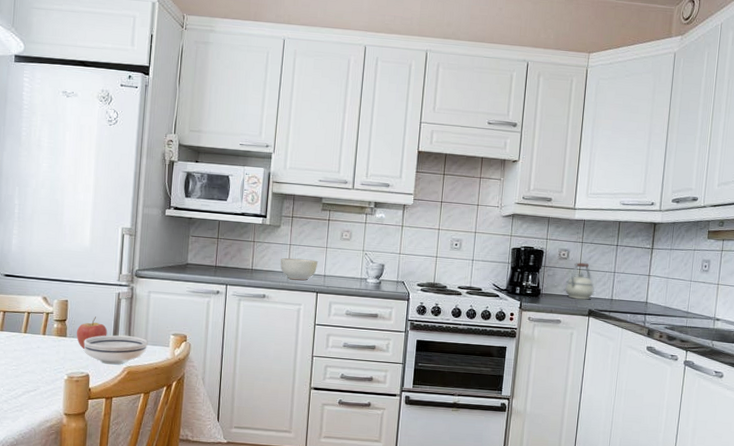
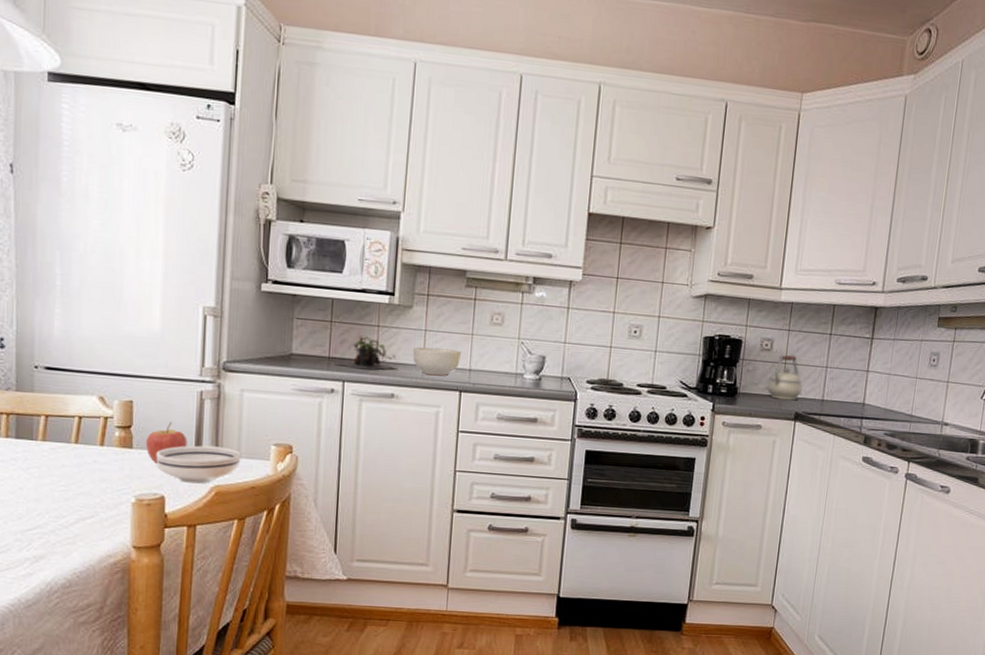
plant: none [220,249,268,276] -> present [335,336,398,371]

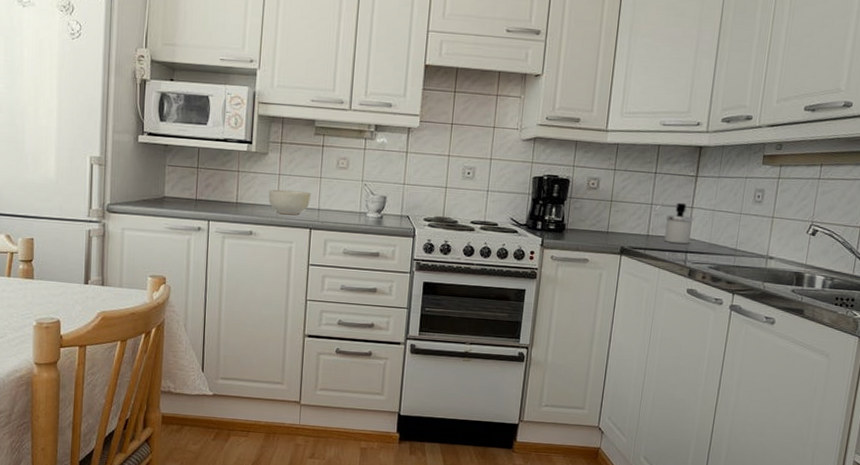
fruit: present [145,422,188,465] -> none [44,256,78,293]
bowl: present [156,445,241,484] -> none [53,276,123,310]
plant: present [335,336,398,371] -> none [201,180,255,211]
kettle: present [768,355,802,402] -> none [595,193,628,237]
soap dispenser: none [829,365,869,409] -> present [654,202,694,244]

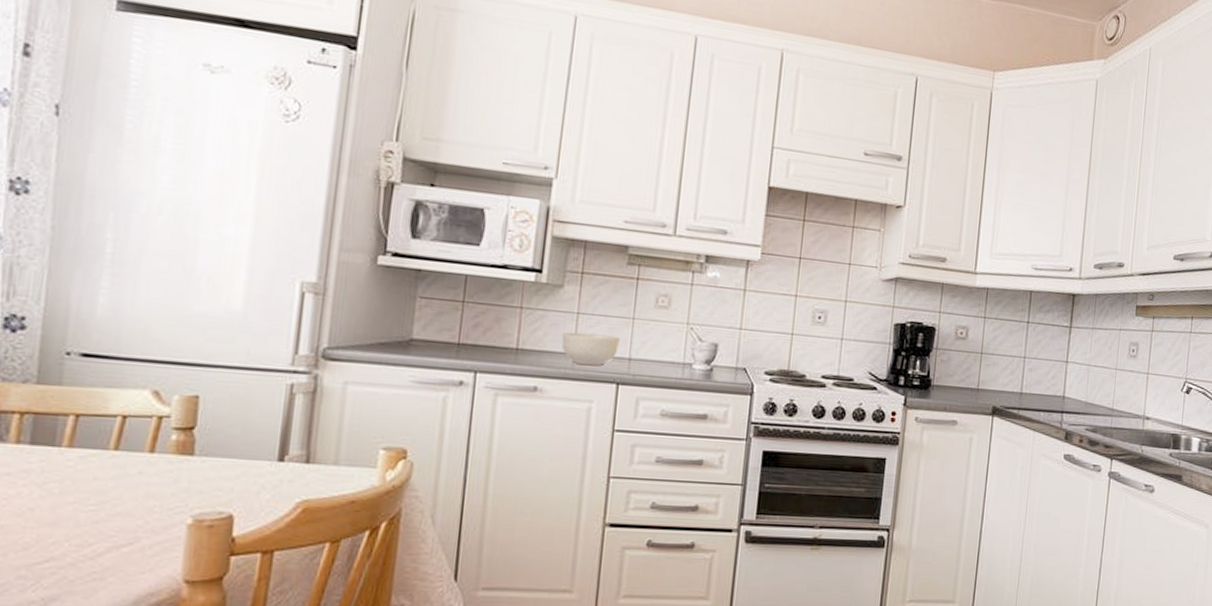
soap dispenser: present [654,202,694,244] -> none [1028,356,1069,403]

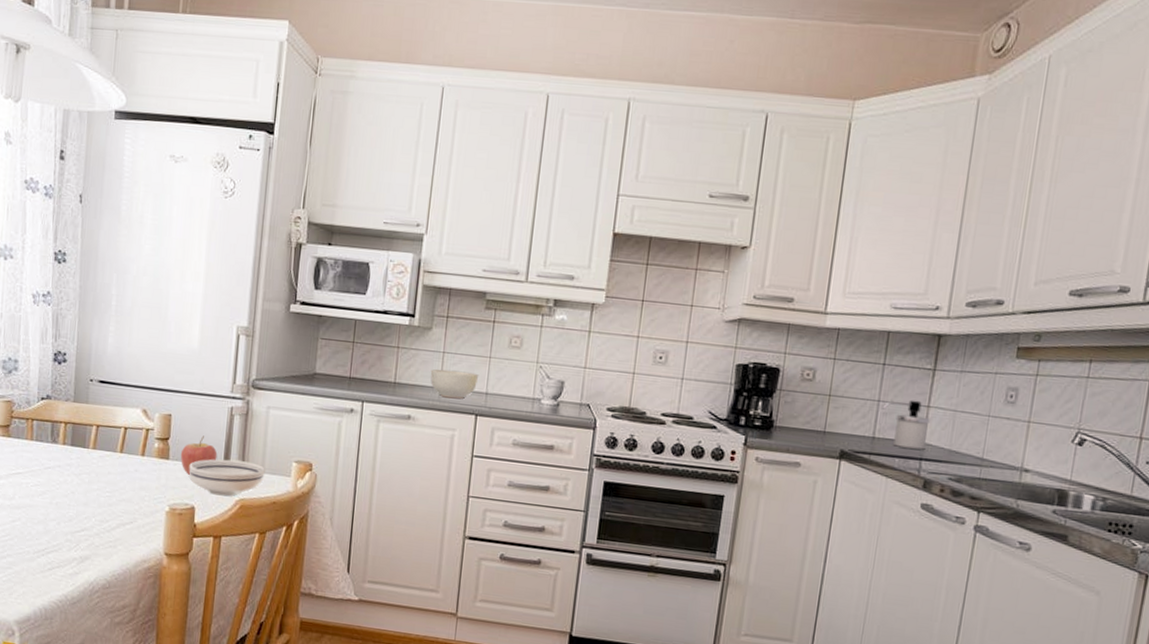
fruit: none [211,421,270,476] -> present [180,435,218,476]
bowl: none [225,450,340,498] -> present [189,459,265,496]
soap dispenser: none [1028,356,1069,403] -> present [882,400,930,450]

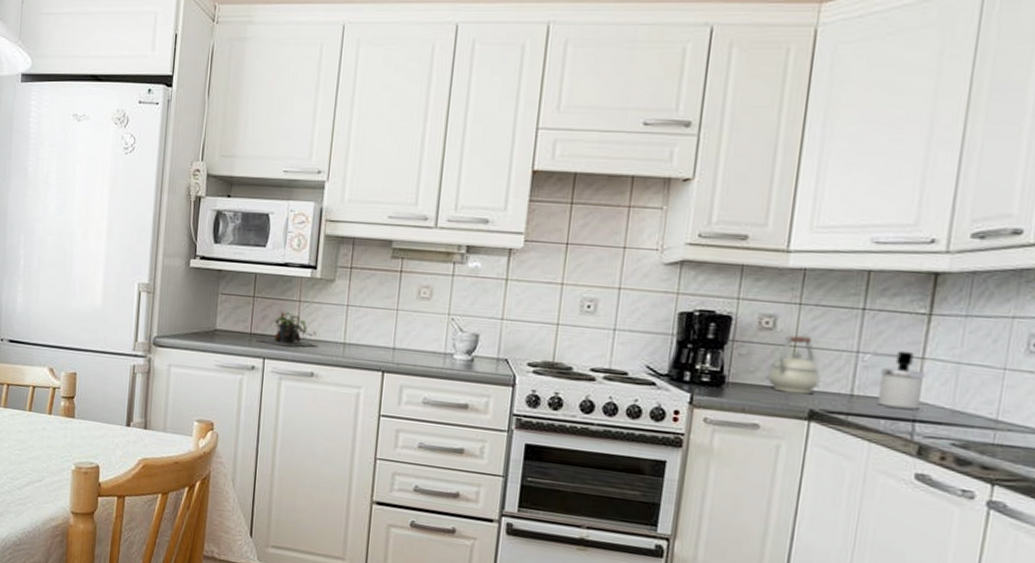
fruit: present [180,435,218,476] -> none [85,394,121,435]
bowl: present [189,459,265,496] -> none [93,418,167,456]
plant: none [355,357,415,392] -> present [256,311,318,348]
bowl: present [430,369,479,400] -> none [333,323,386,355]
kettle: none [809,386,849,438] -> present [769,335,820,396]

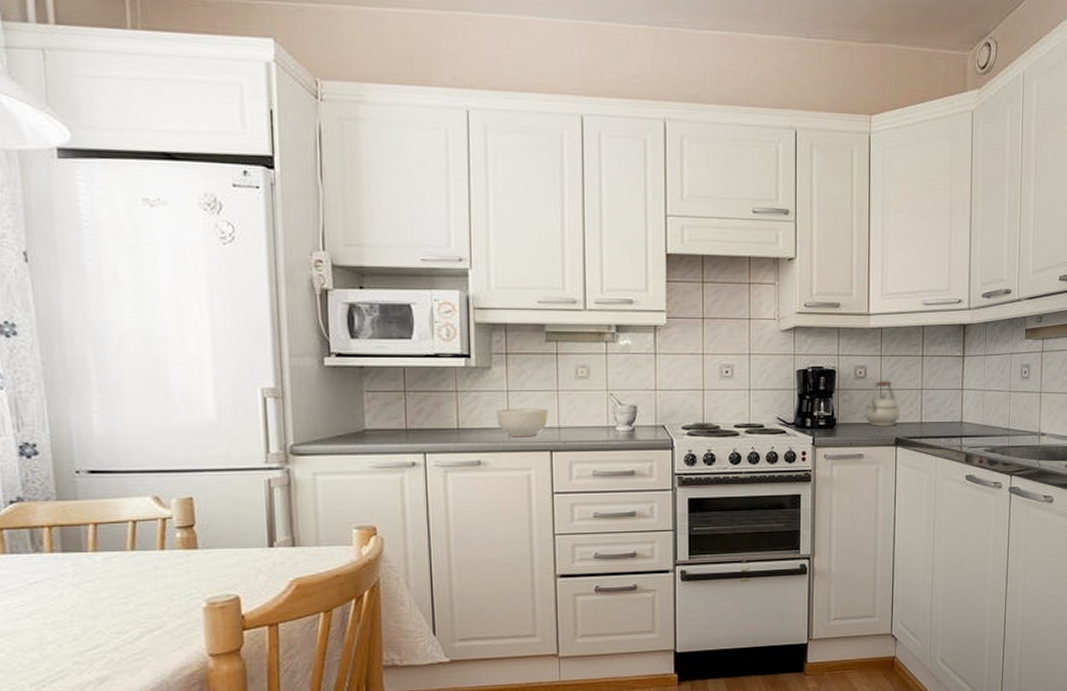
plant: present [256,311,318,348] -> none [413,403,482,439]
bowl: none [333,323,386,355] -> present [495,408,549,438]
soap dispenser: present [862,350,926,410] -> none [925,385,965,428]

